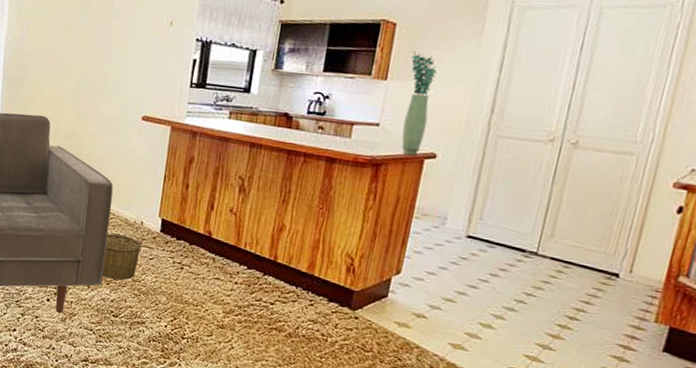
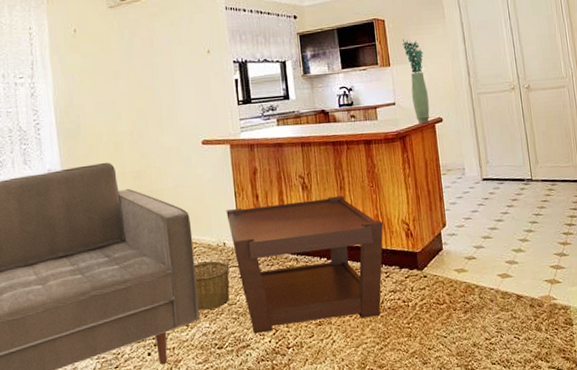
side table: none [150,191,324,340] -> present [226,195,384,334]

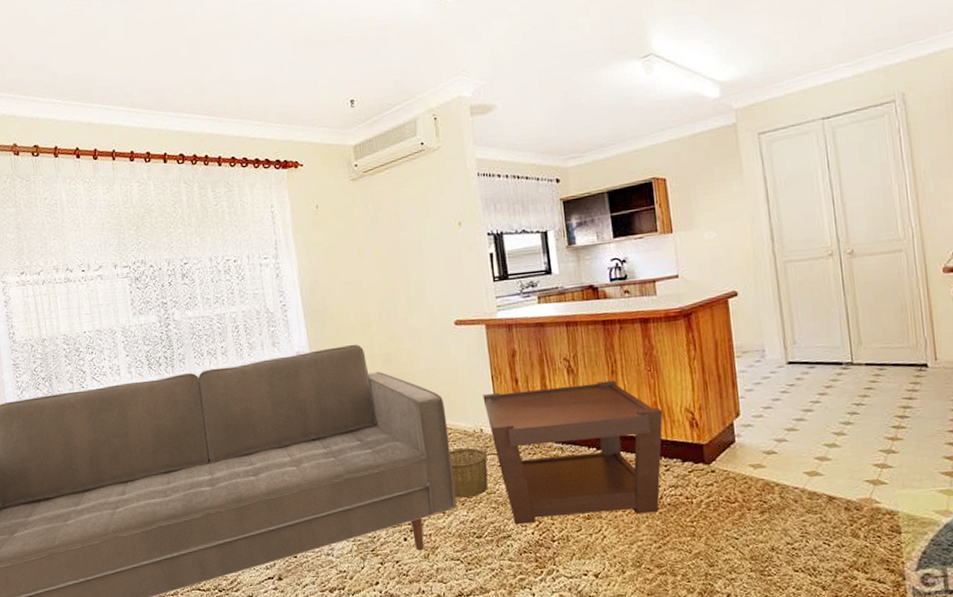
vase: present [402,39,430,124] -> none [687,200,722,299]

